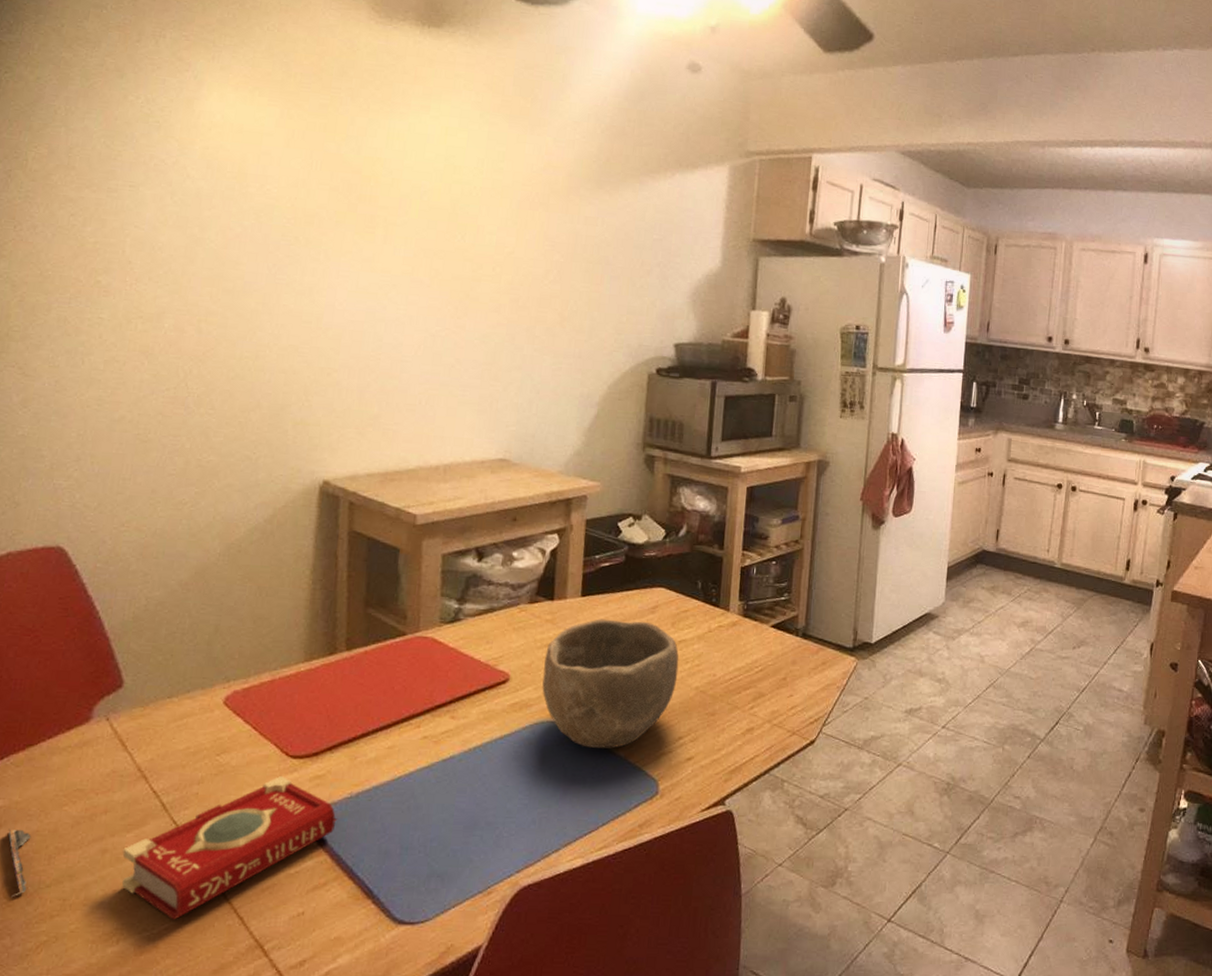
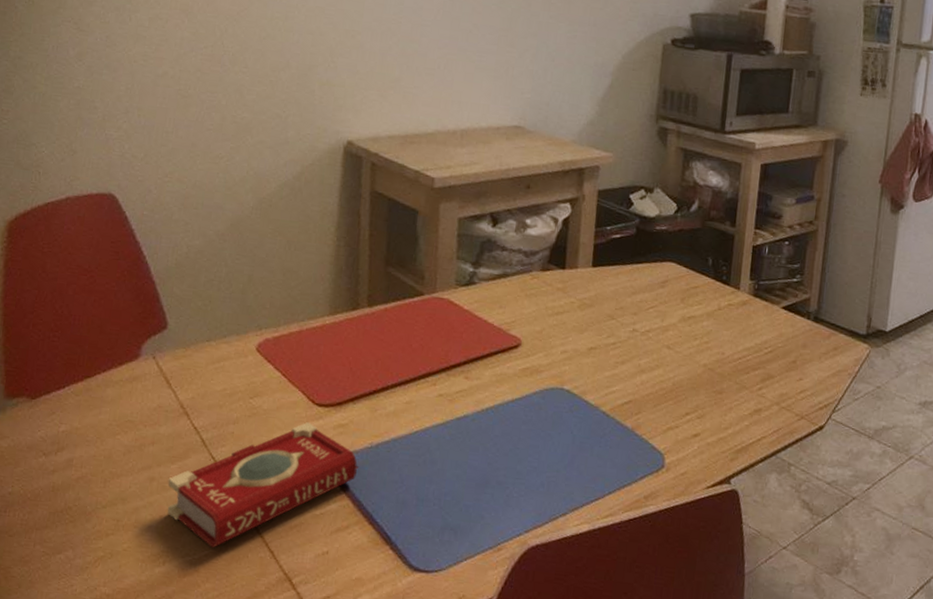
pen: present [8,828,32,896] -> none [70,451,90,514]
bowl: present [542,619,679,749] -> none [552,290,688,419]

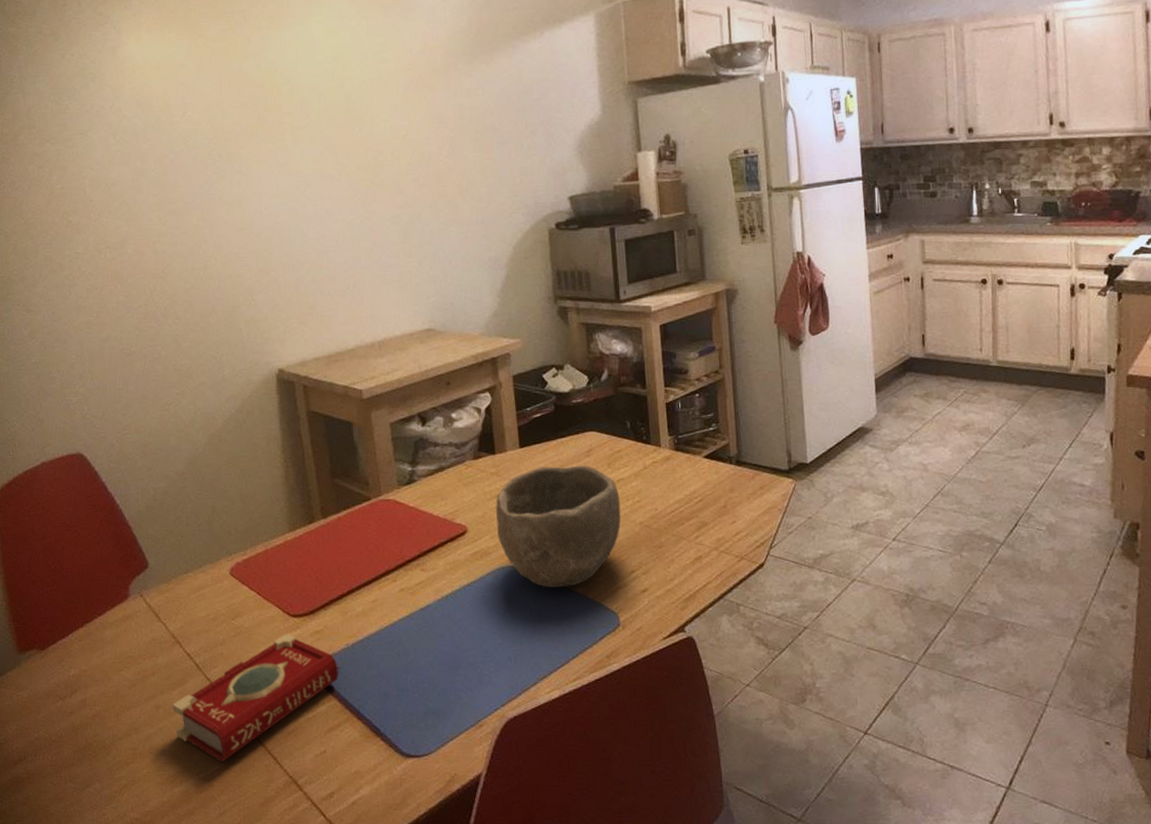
bowl: none [552,290,688,419] -> present [496,465,621,588]

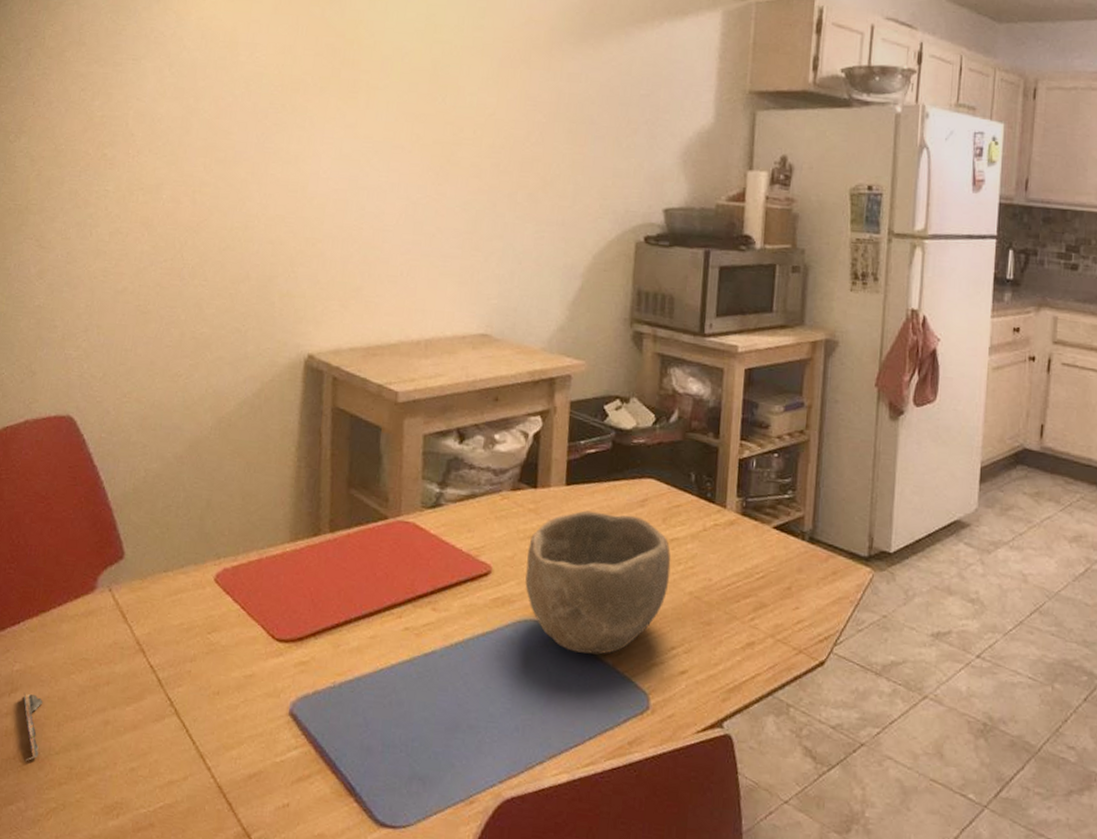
pen: none [82,693,105,749] -> present [23,692,43,760]
book: present [172,634,340,762] -> none [122,659,322,799]

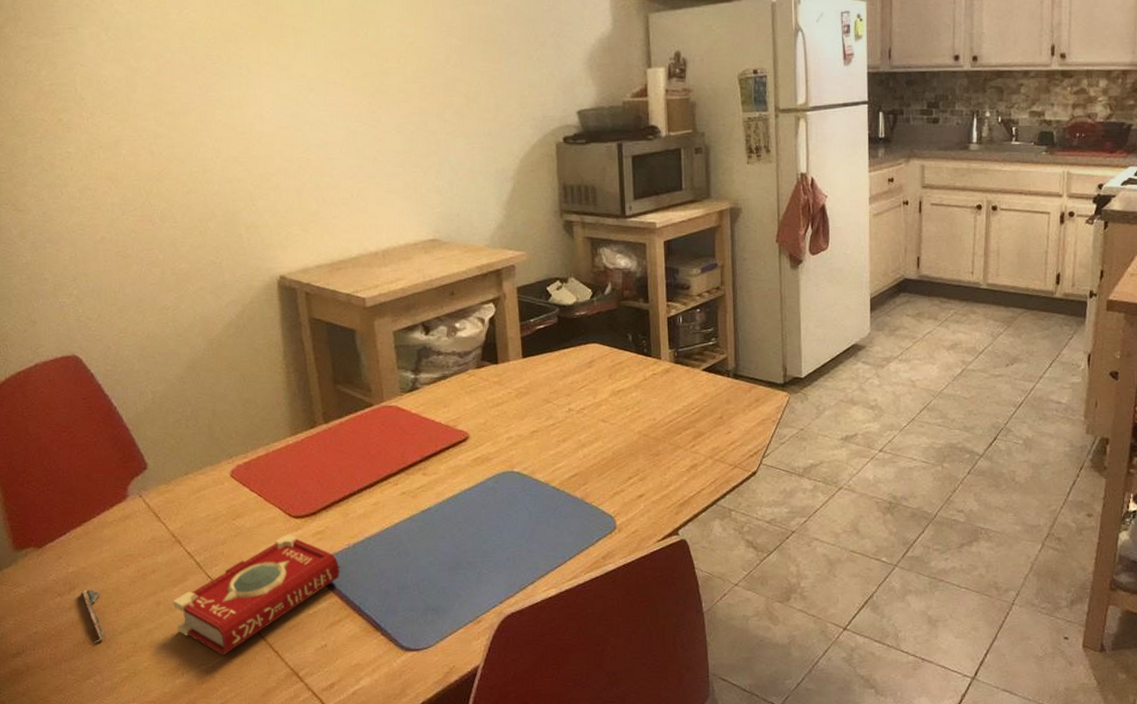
book: none [122,659,322,799] -> present [173,534,341,656]
bowl: present [525,510,671,655] -> none [498,375,621,492]

